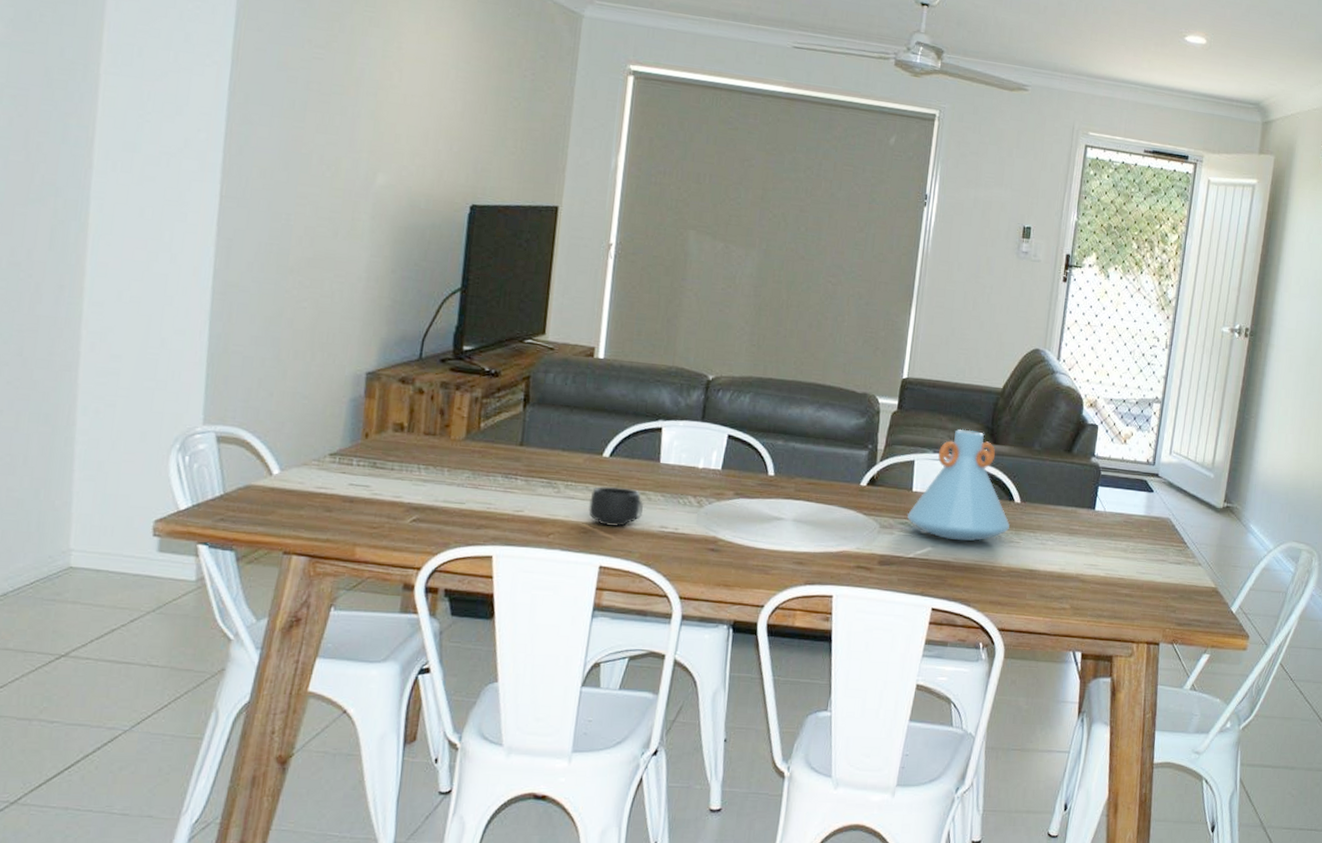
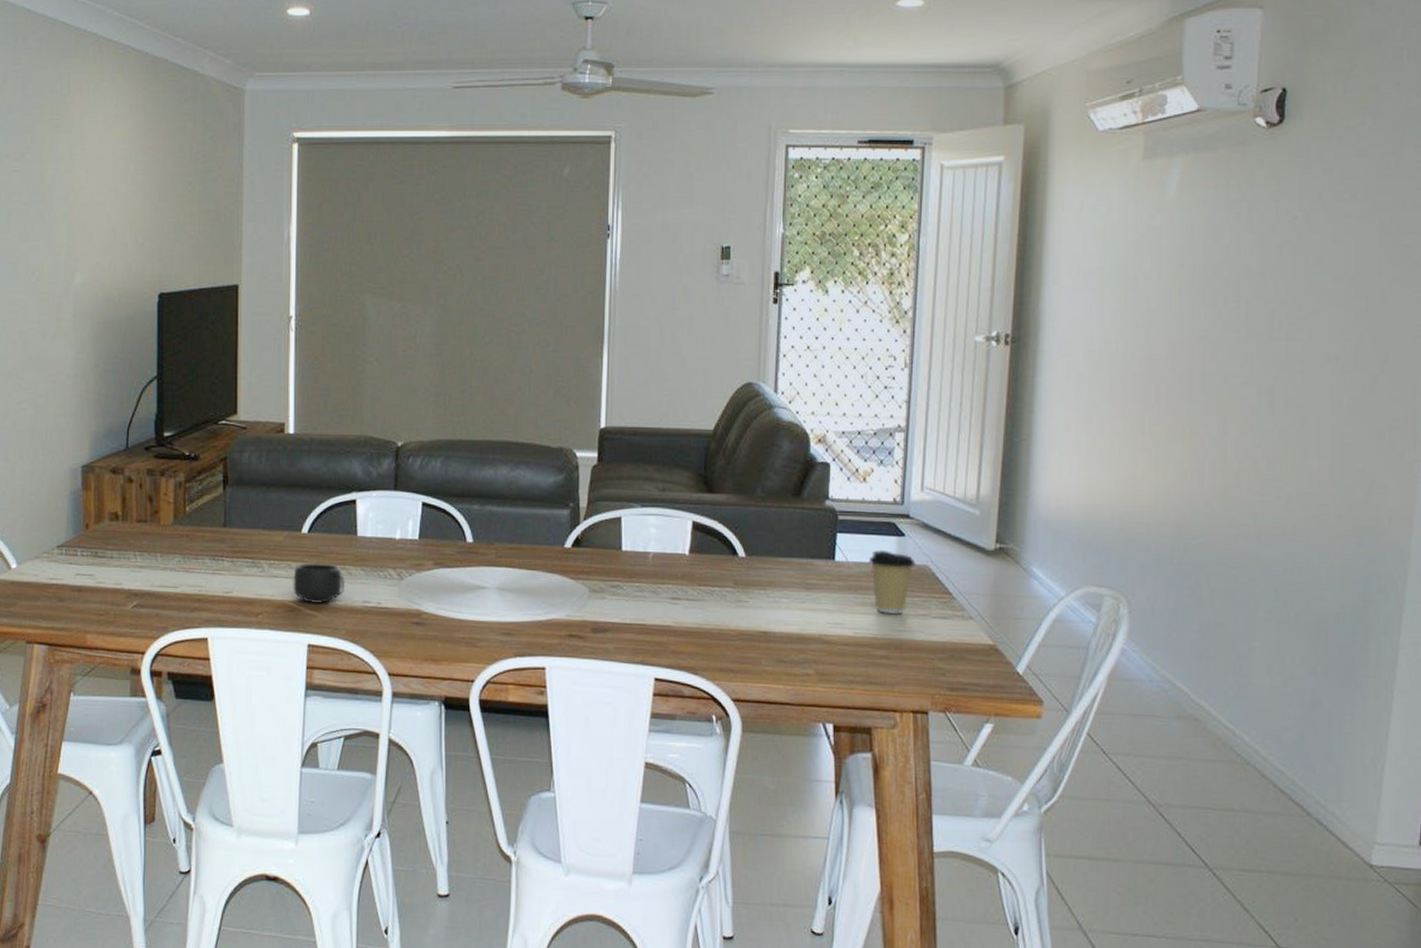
vase: present [907,429,1010,542] -> none [618,478,735,603]
coffee cup: none [1122,502,1160,559] -> present [868,549,916,614]

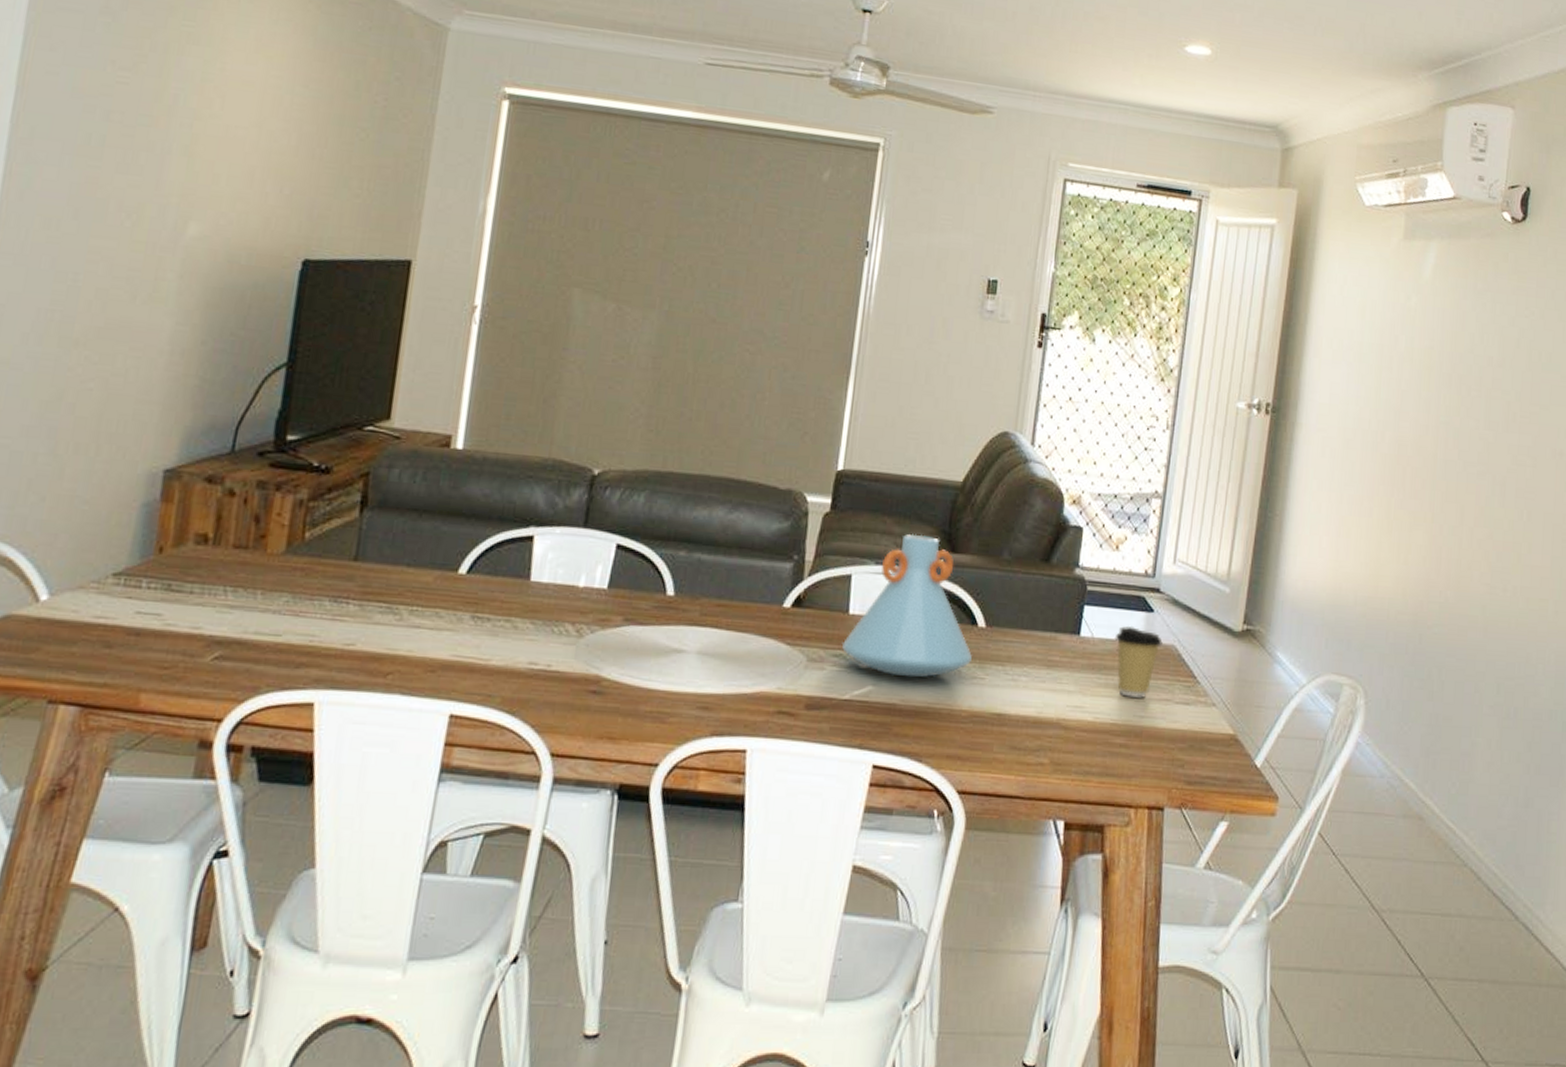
mug: present [293,562,344,604] -> none [438,611,508,665]
vase: none [618,478,735,603] -> present [841,533,972,678]

